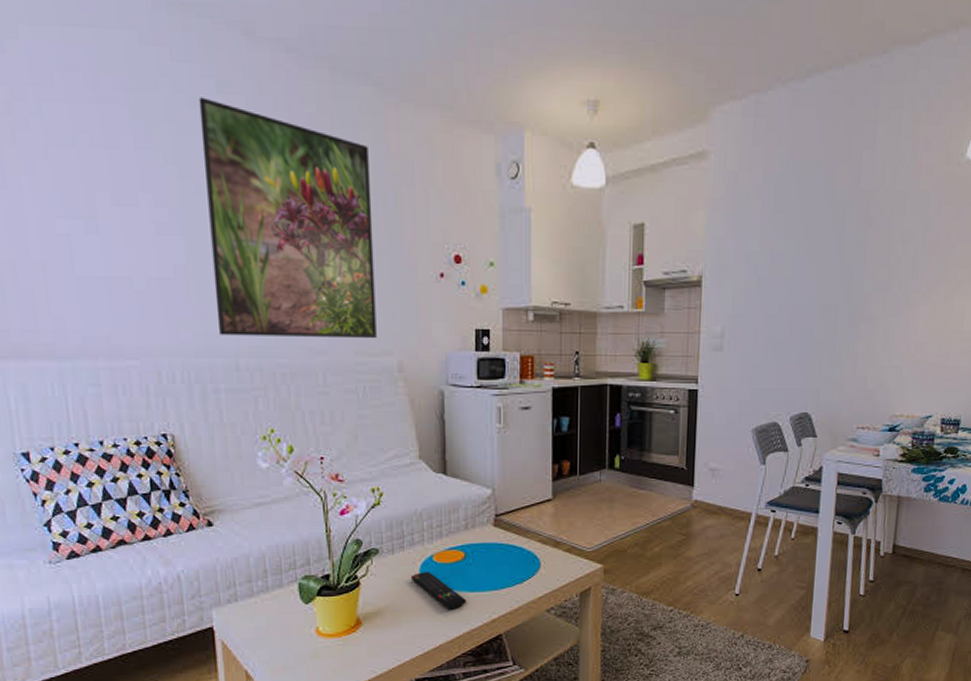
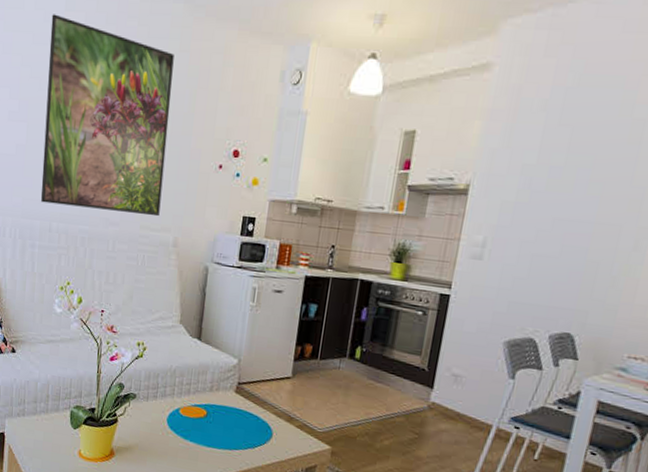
remote control: present [410,572,467,610] -> none [158,421,203,460]

